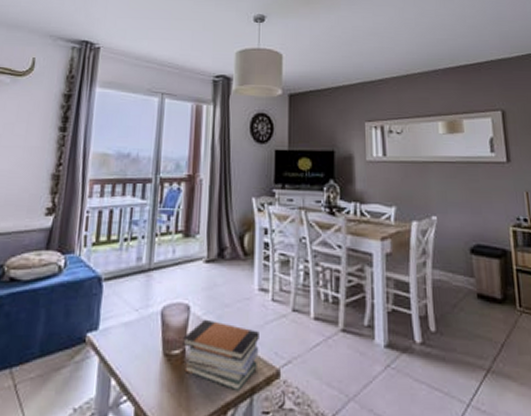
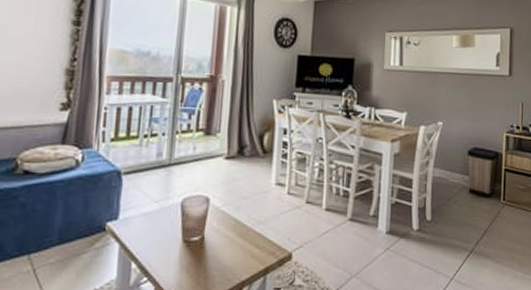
book stack: present [183,319,259,392] -> none [202,210,275,272]

